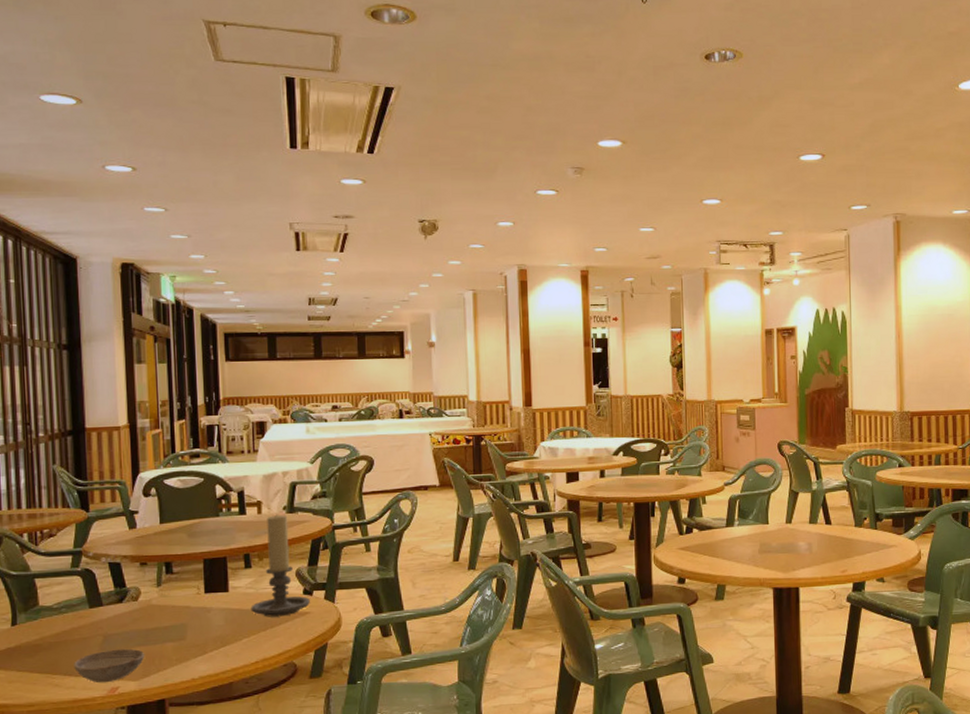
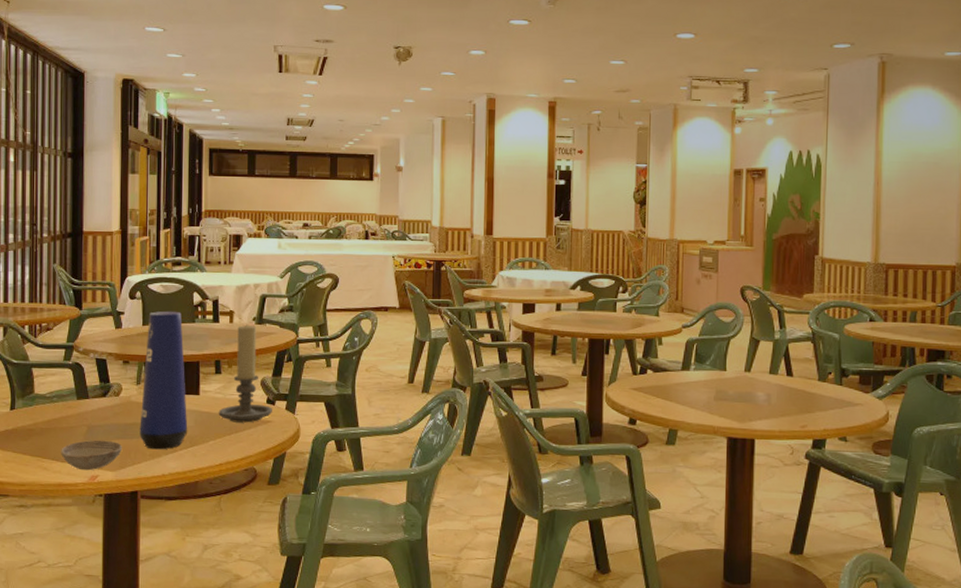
vase: none [163,506,218,654] -> present [139,311,188,450]

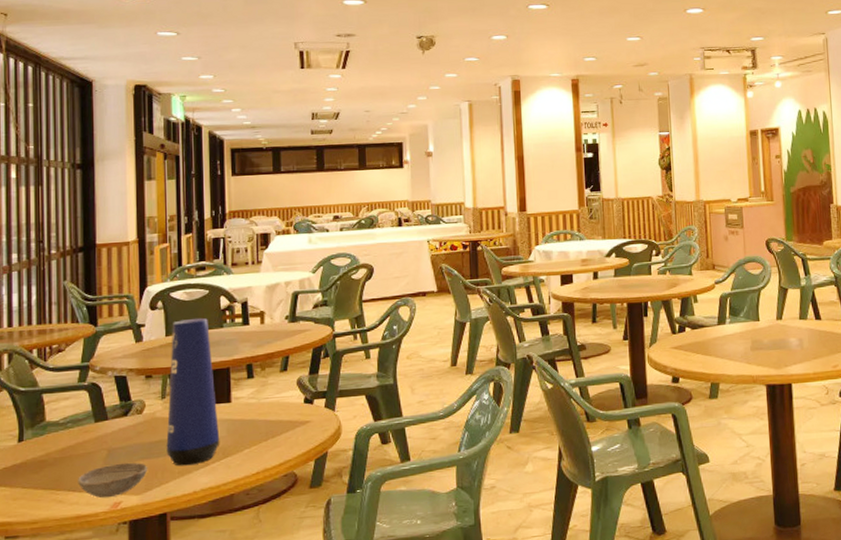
candle holder: present [218,324,272,423] -> none [252,324,311,427]

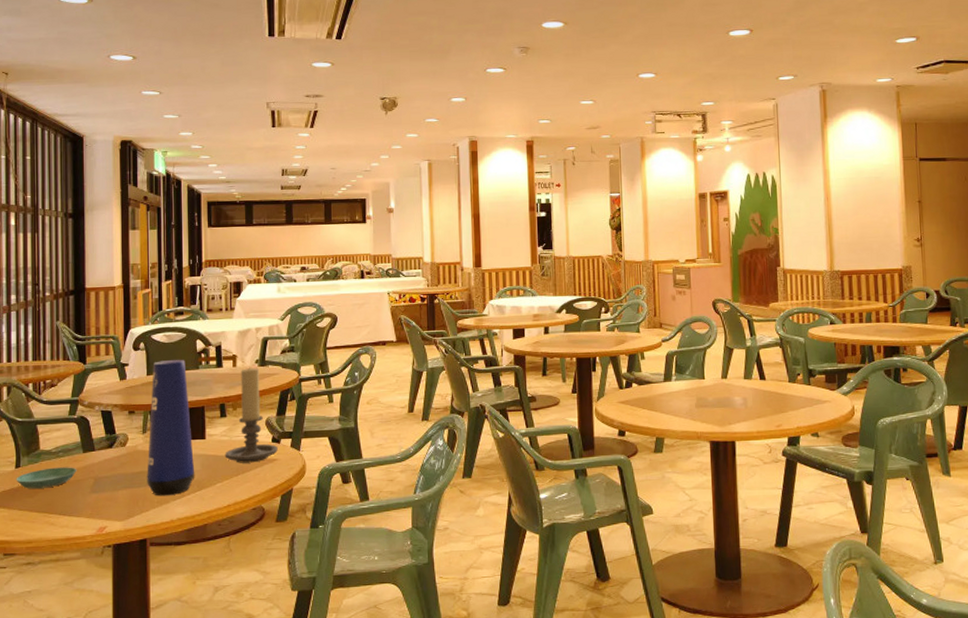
saucer: none [18,438,88,464] -> present [16,467,77,489]
bowl: present [78,462,148,498] -> none [68,491,130,523]
candle holder: none [252,324,311,427] -> present [224,367,278,463]

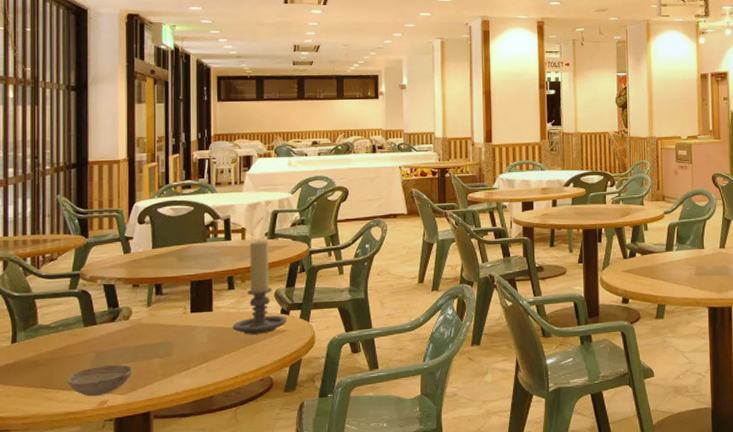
saucer: present [16,467,77,489] -> none [12,341,77,364]
bowl: none [68,491,130,523] -> present [67,364,134,397]
vase: present [147,359,195,496] -> none [151,232,202,369]

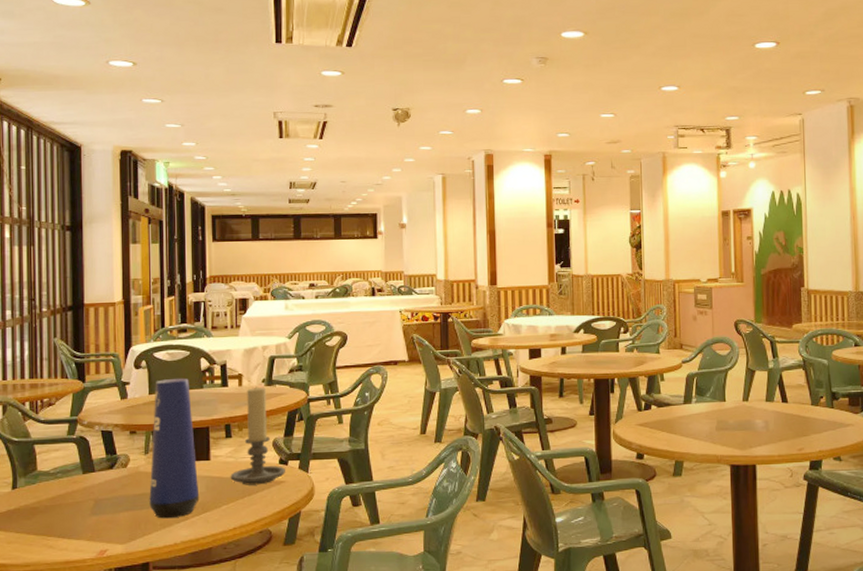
bowl: present [67,364,134,397] -> none [67,513,132,546]
vase: none [151,232,202,369] -> present [149,378,200,519]

